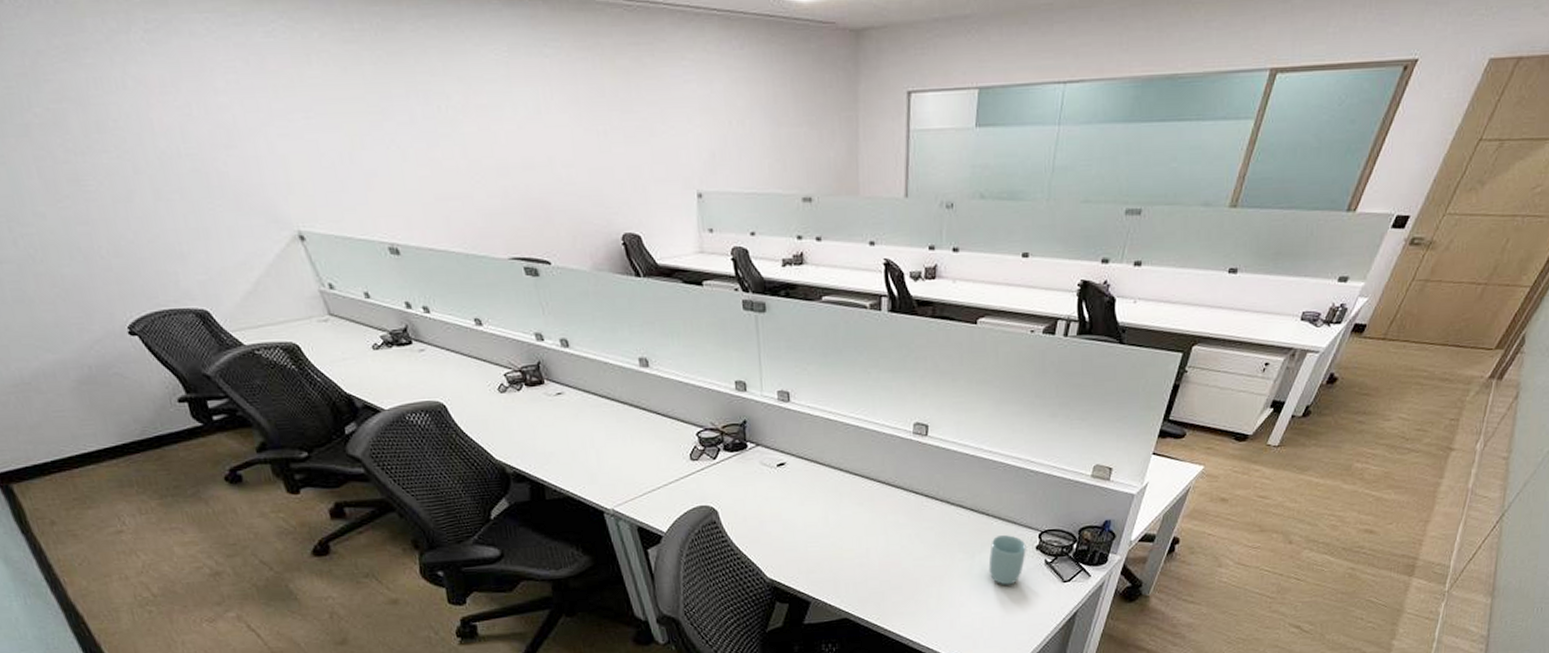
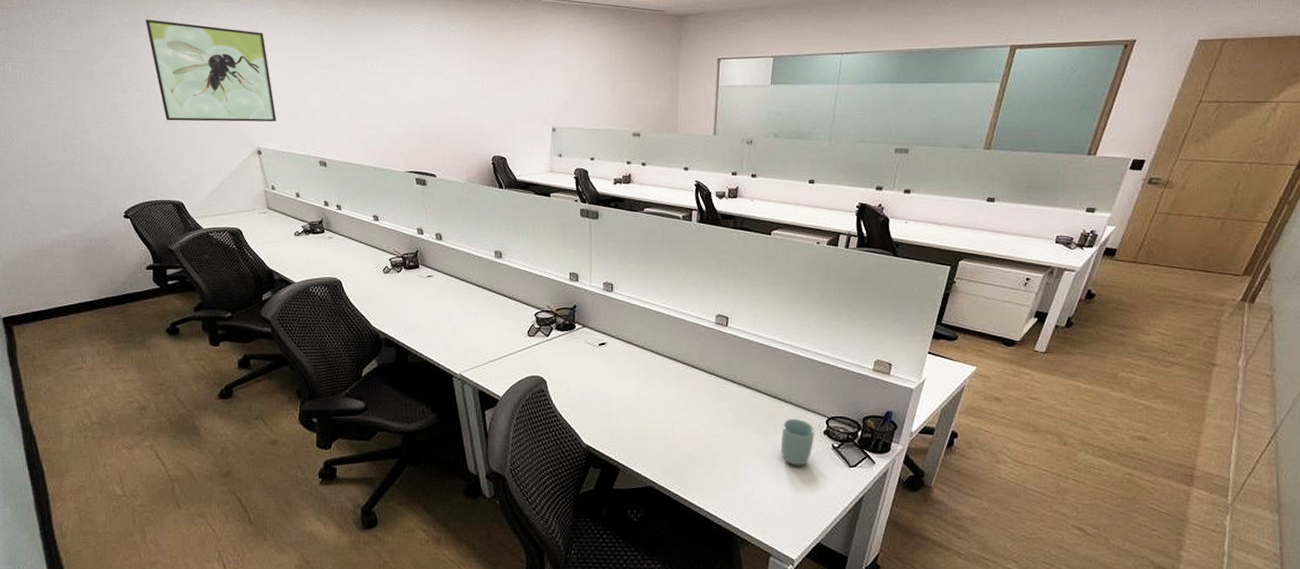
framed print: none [86,40,317,197] -> present [145,19,276,122]

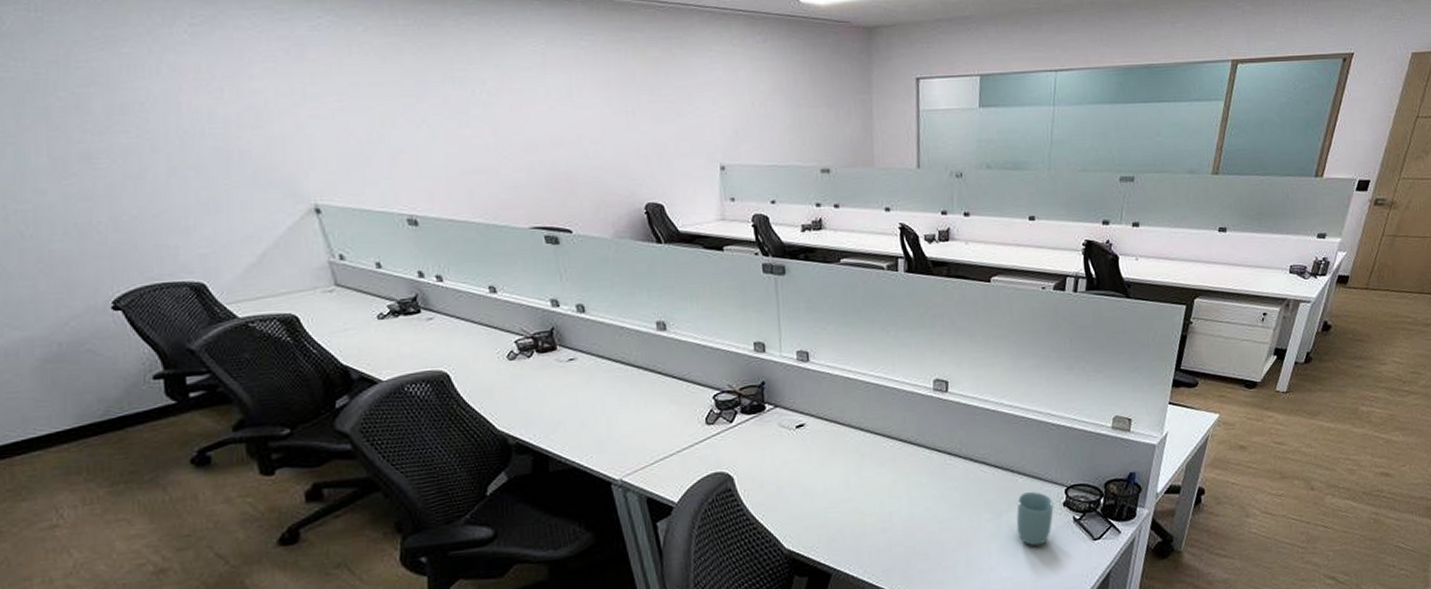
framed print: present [145,19,276,122] -> none [127,32,340,173]

